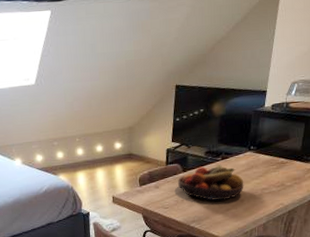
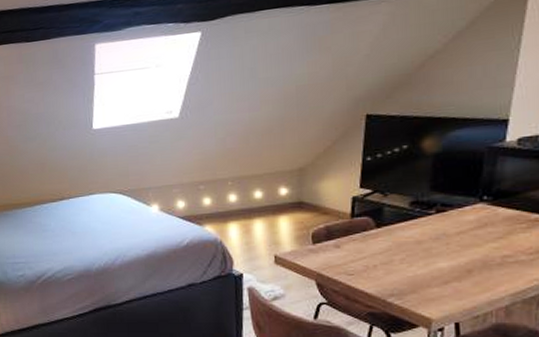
fruit bowl: present [177,164,244,201] -> none [367,219,473,269]

